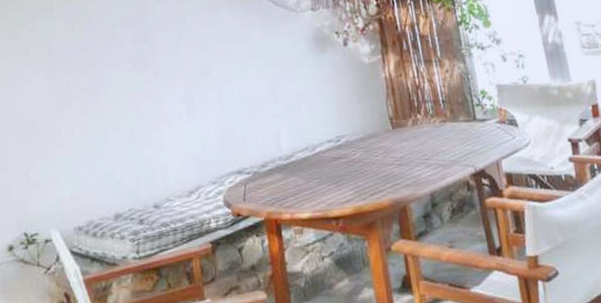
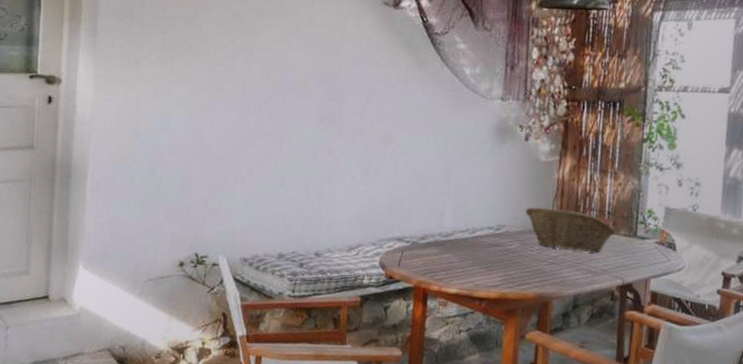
fruit basket: none [361,106,455,149] -> present [526,207,616,253]

